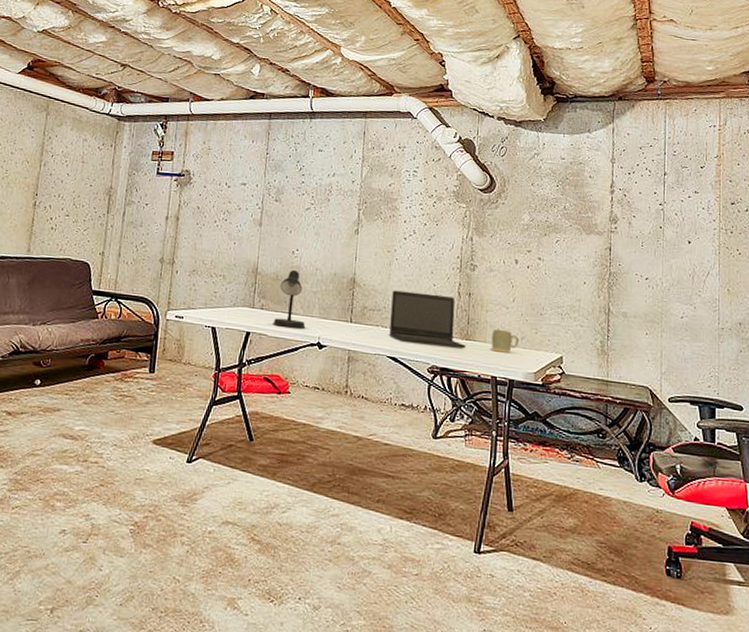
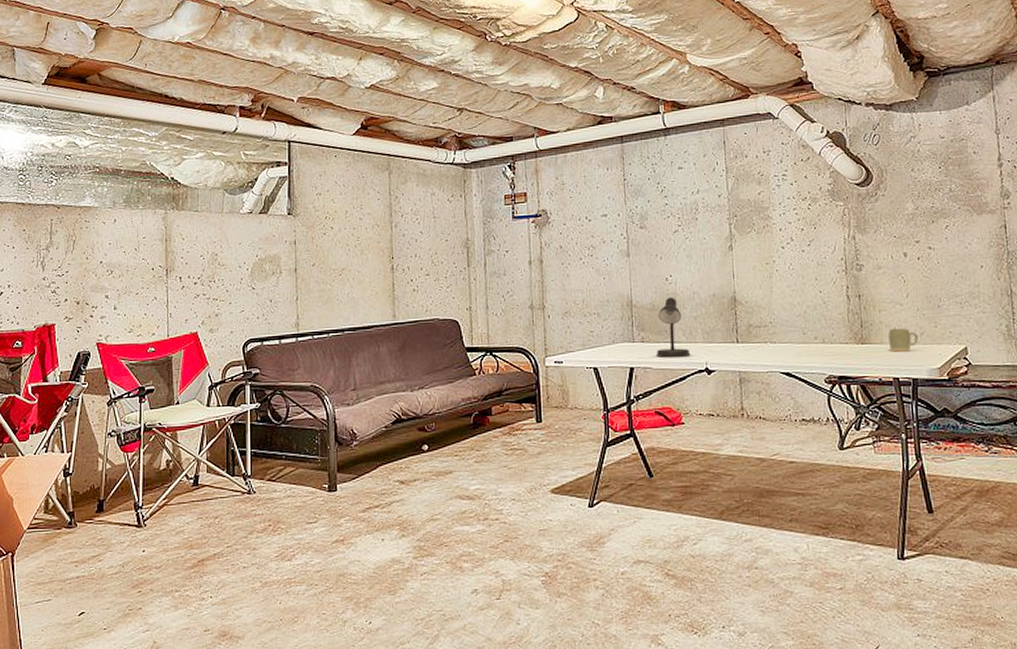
laptop: present [389,290,466,349] -> none [777,301,863,356]

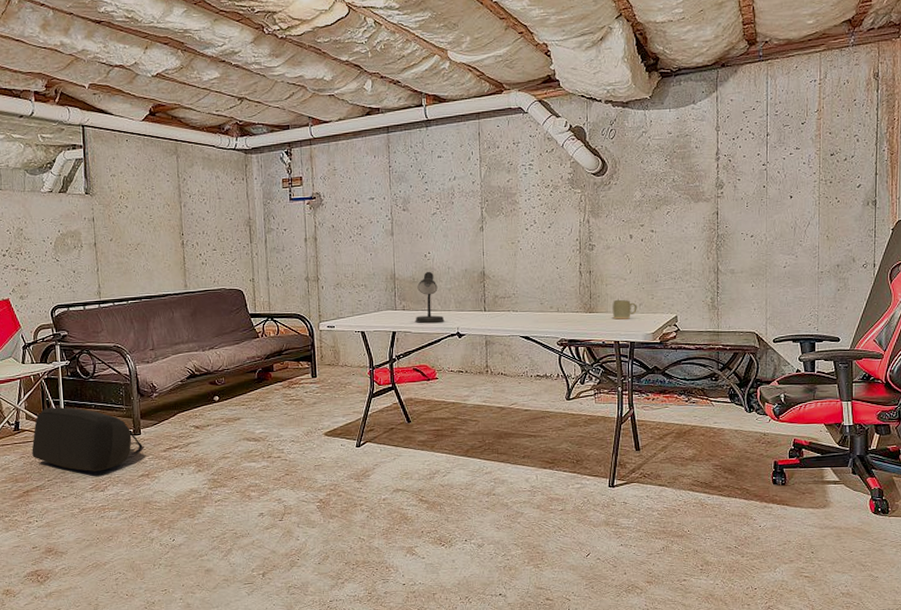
duffel bag: none [211,458,339,536] -> present [31,407,143,471]

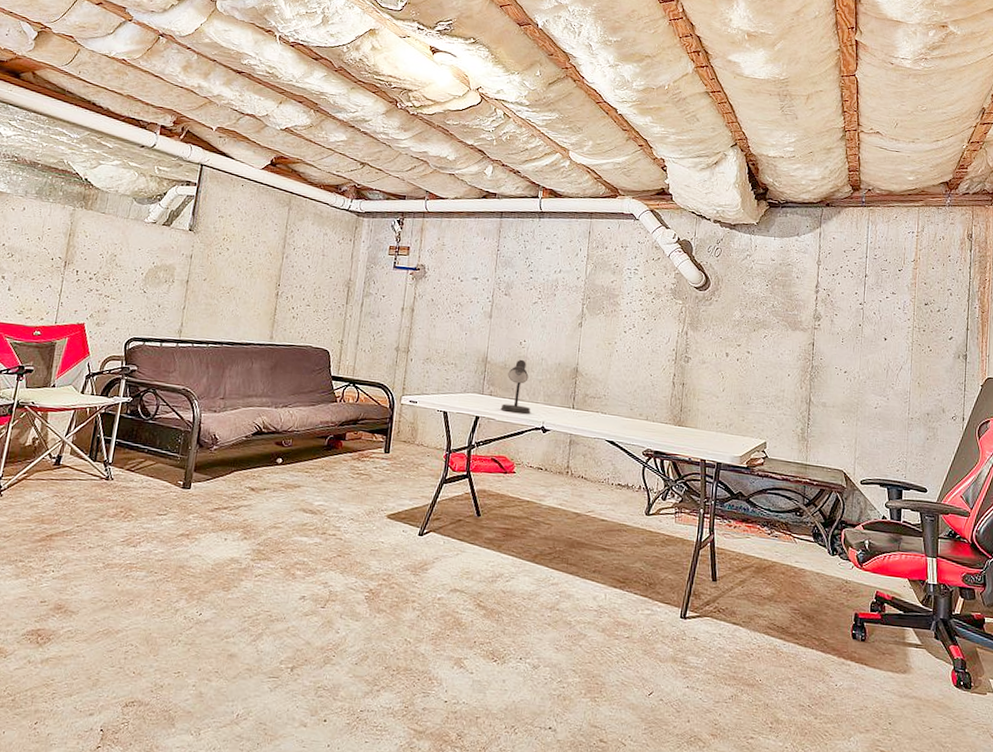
duffel bag: present [31,407,143,471] -> none [67,445,190,524]
mug: present [612,300,637,320] -> none [701,417,727,439]

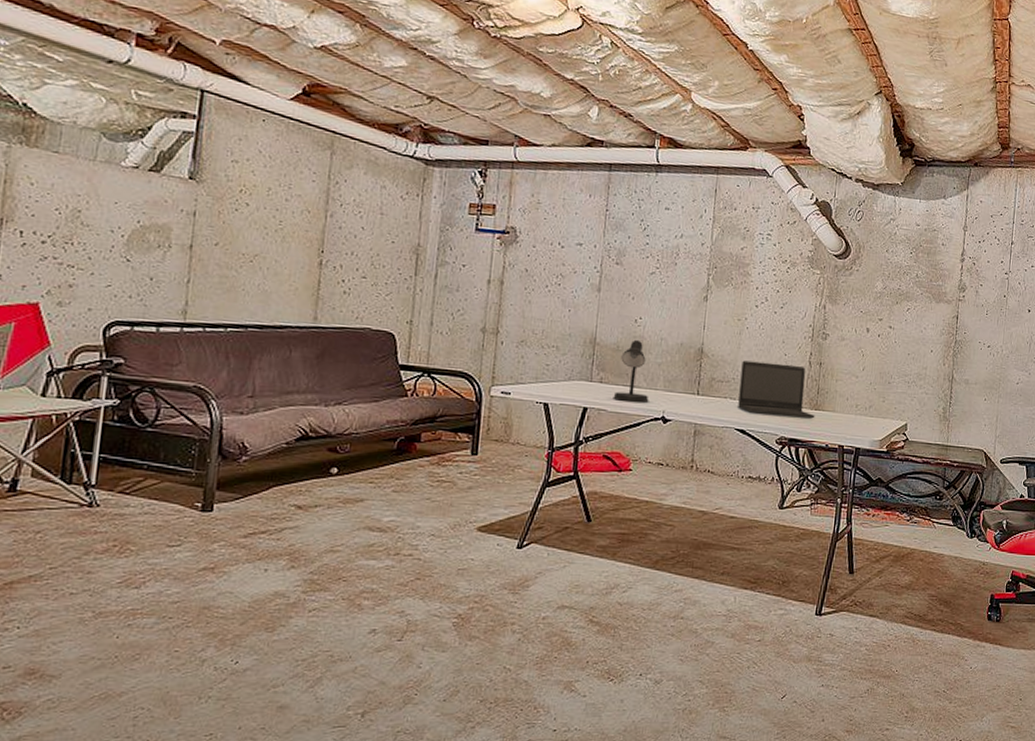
laptop: none [608,379,679,434] -> present [738,360,815,419]

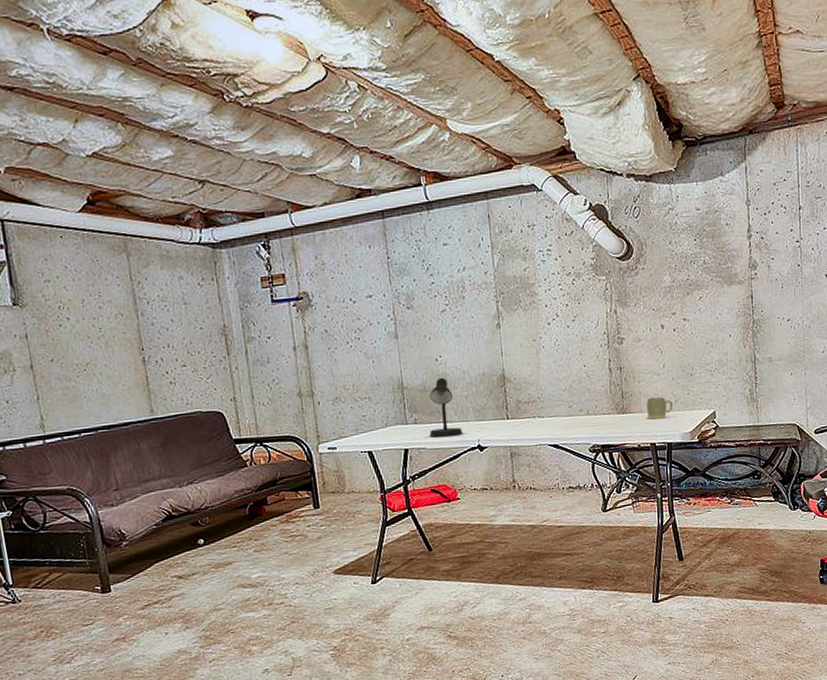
laptop: present [738,360,815,419] -> none [544,374,623,429]
mug: none [839,399,867,422] -> present [646,397,673,420]

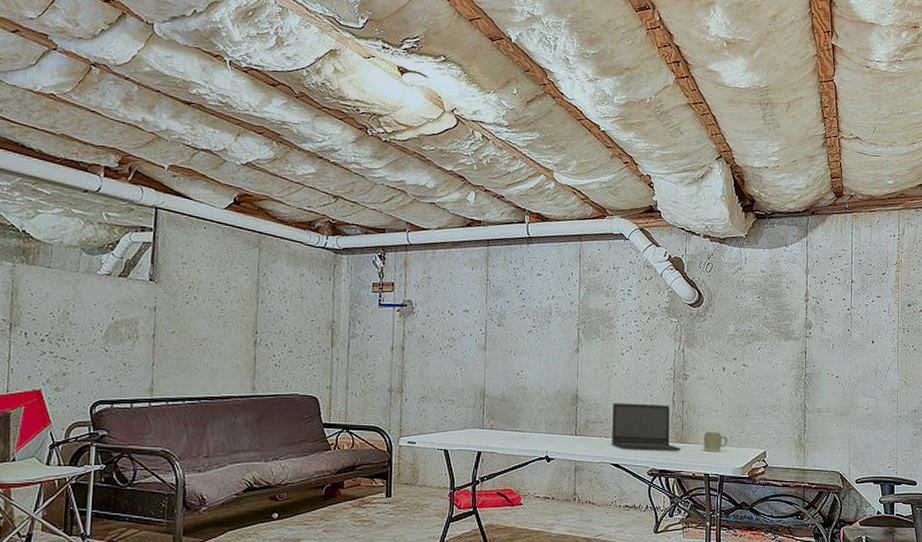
desk lamp: present [429,377,463,438] -> none [502,390,534,446]
laptop: none [544,374,623,429] -> present [612,403,681,451]

